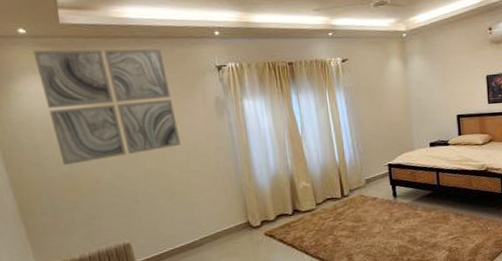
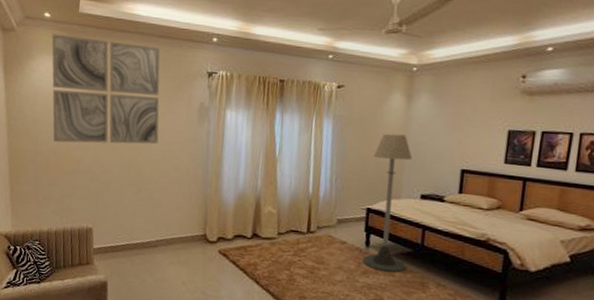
floor lamp: none [385,94,429,216] -> present [363,133,412,273]

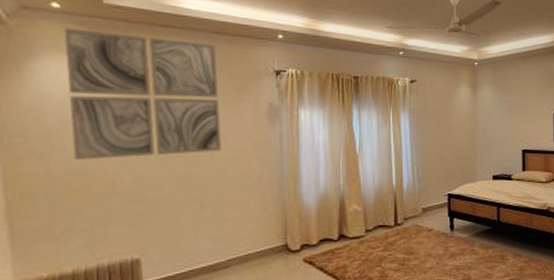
floor lamp: present [363,133,412,273] -> none [449,122,486,251]

